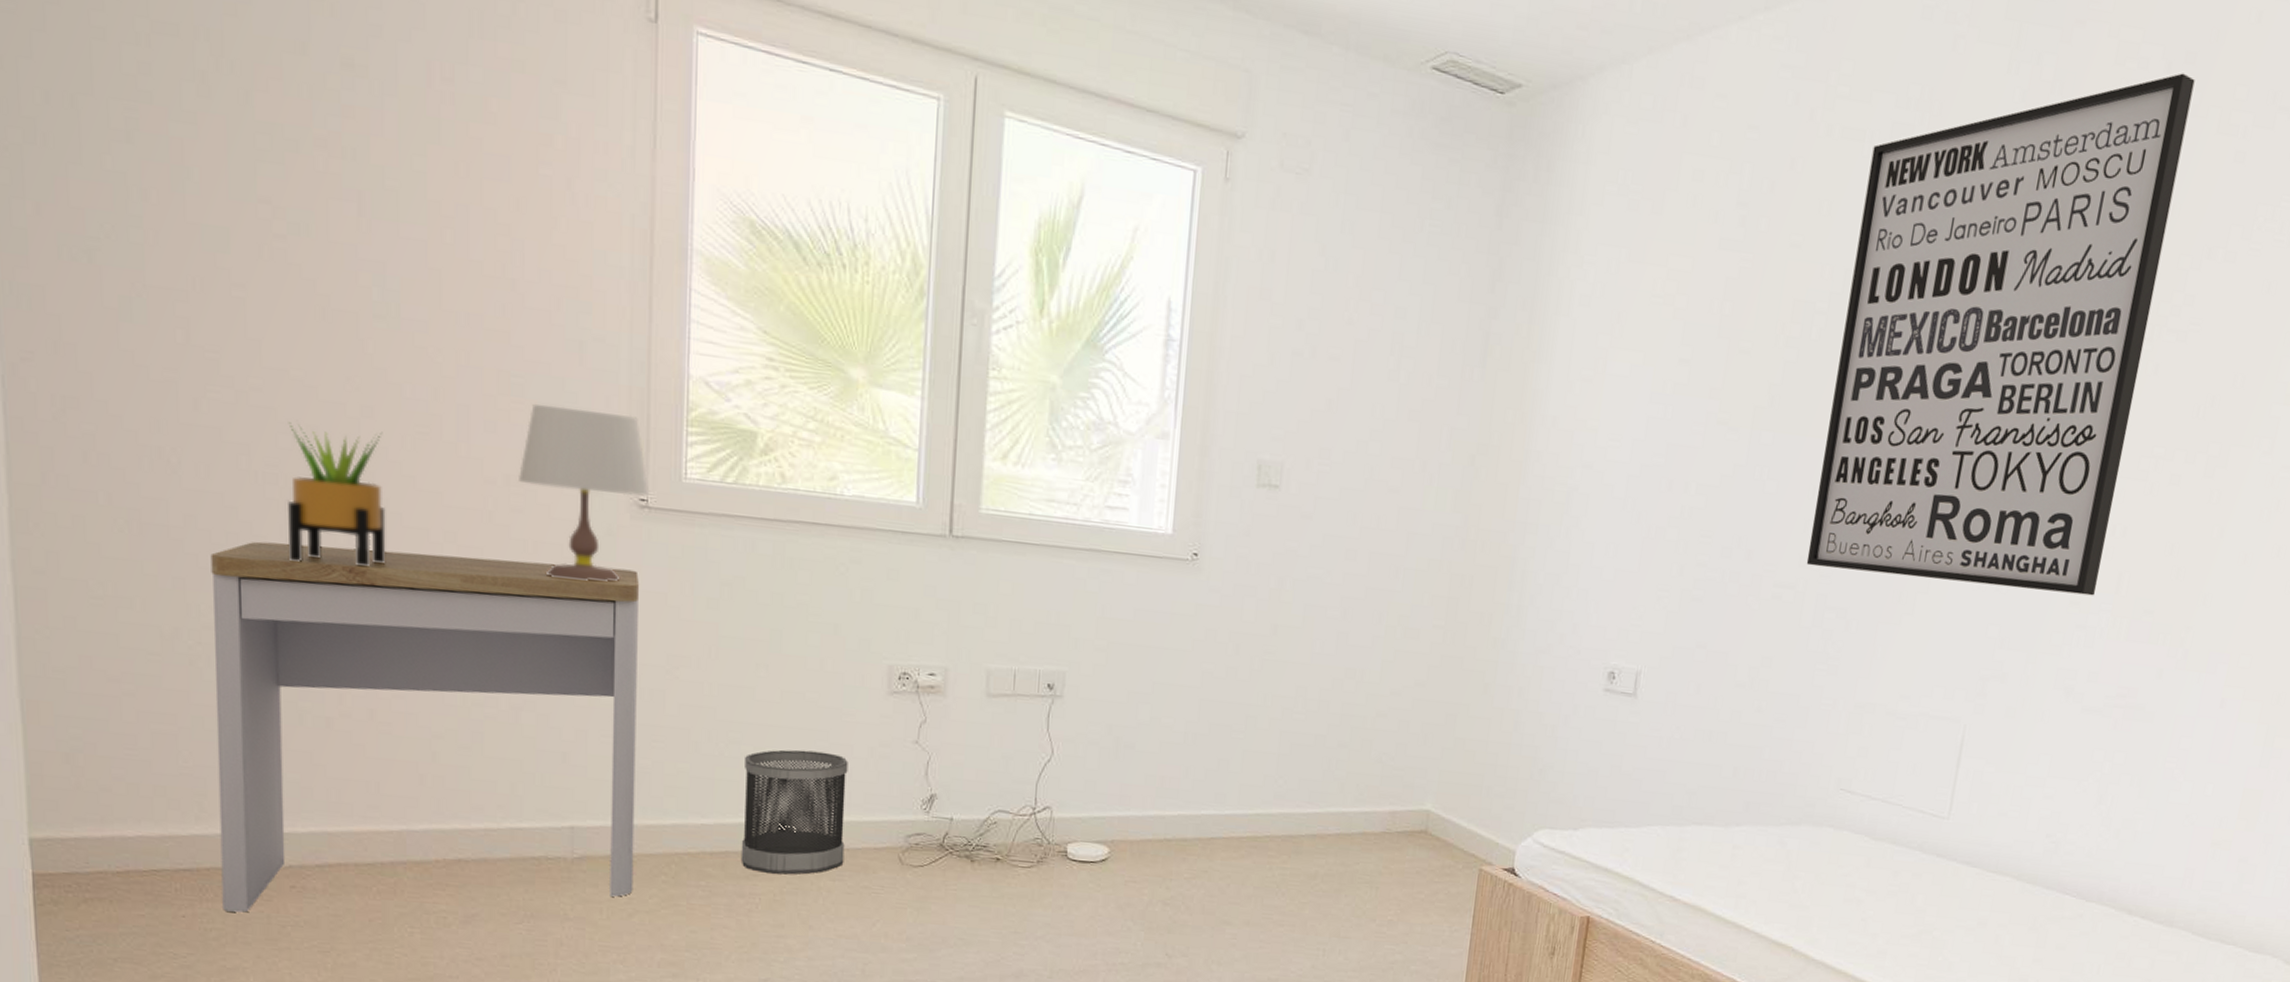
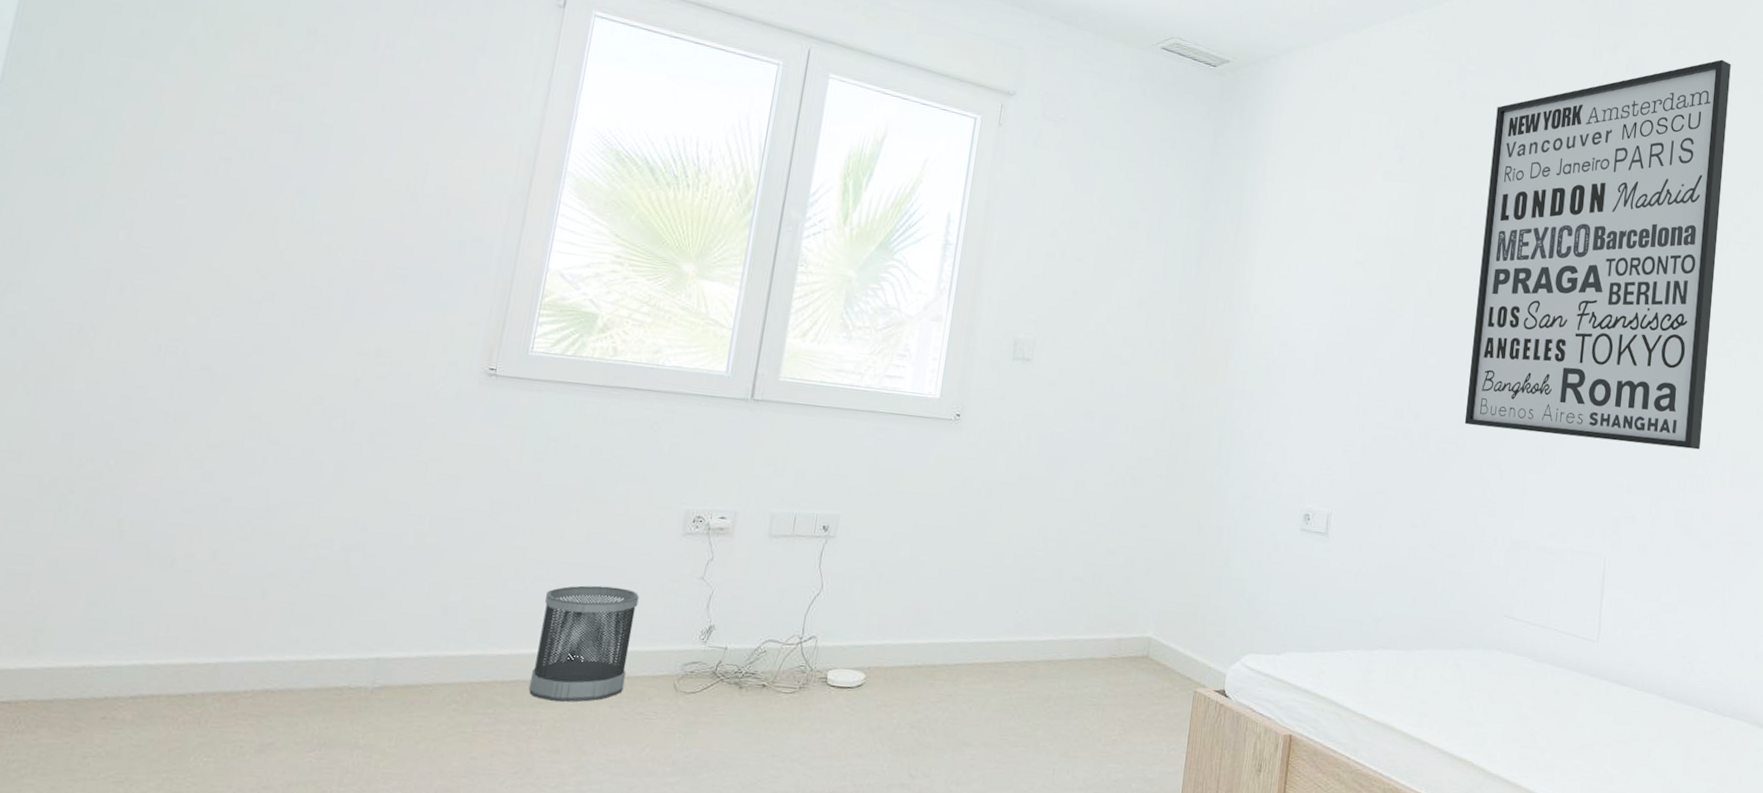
desk: present [210,541,639,913] -> none [30,403,478,744]
potted plant: present [288,422,386,567] -> none [172,304,279,426]
table lamp: present [519,403,649,582] -> none [388,290,500,438]

